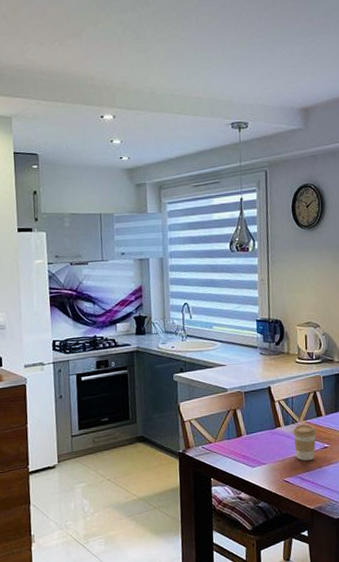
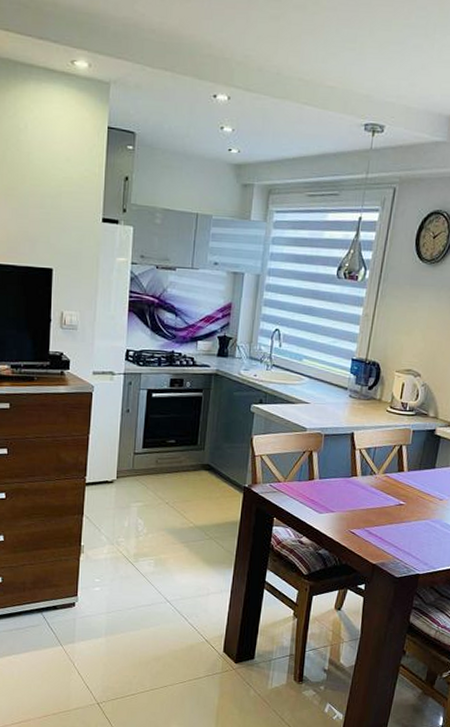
coffee cup: present [293,424,317,461] -> none [367,477,395,516]

